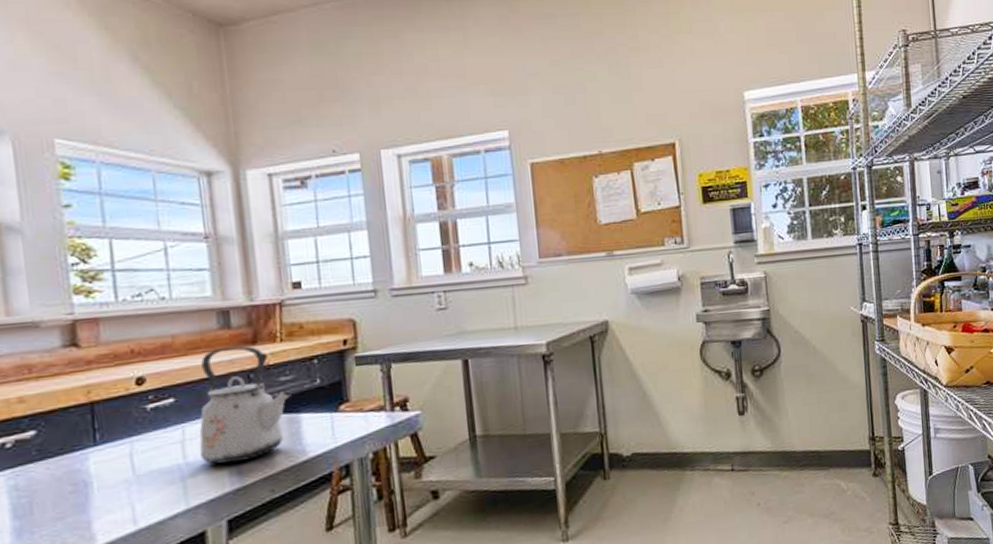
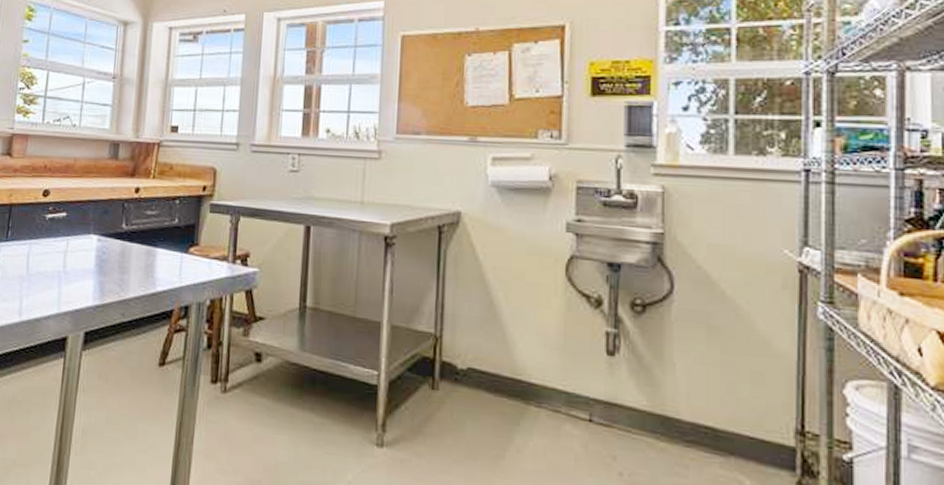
kettle: present [199,345,292,465] -> none [75,175,153,282]

